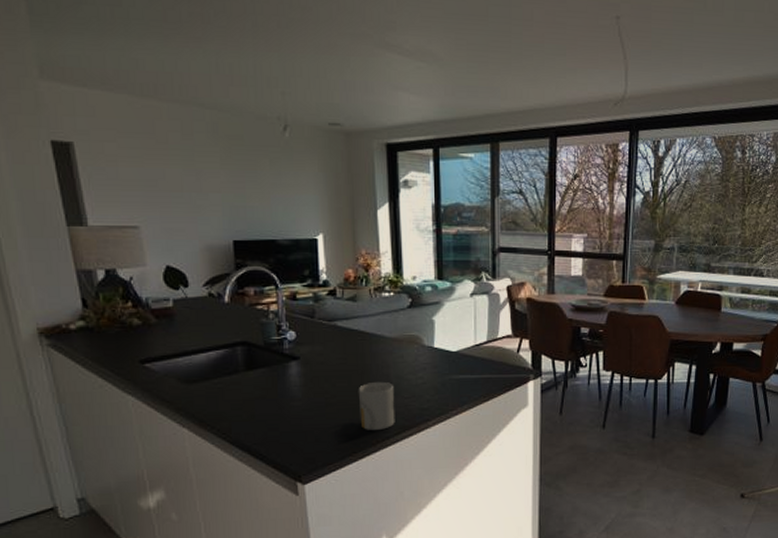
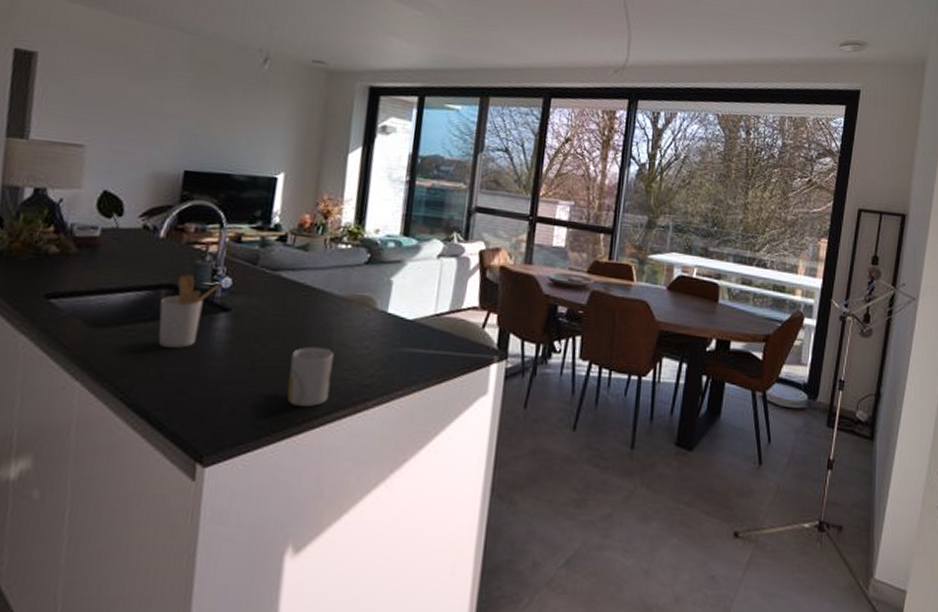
utensil holder: none [239,332,289,395] -> present [158,274,224,349]

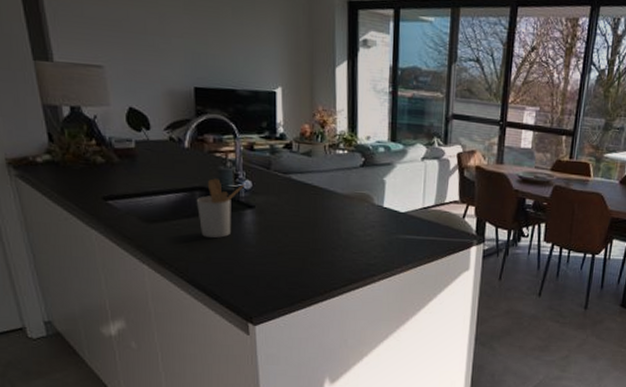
mug: present [287,346,335,407] -> none [309,235,344,281]

